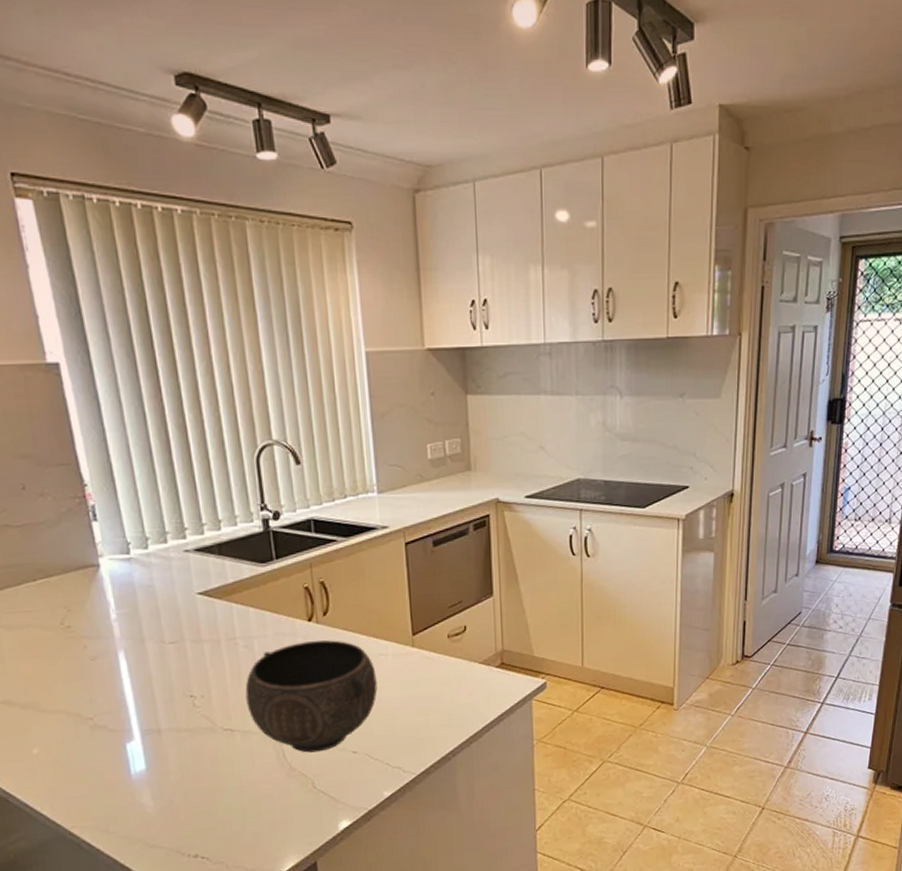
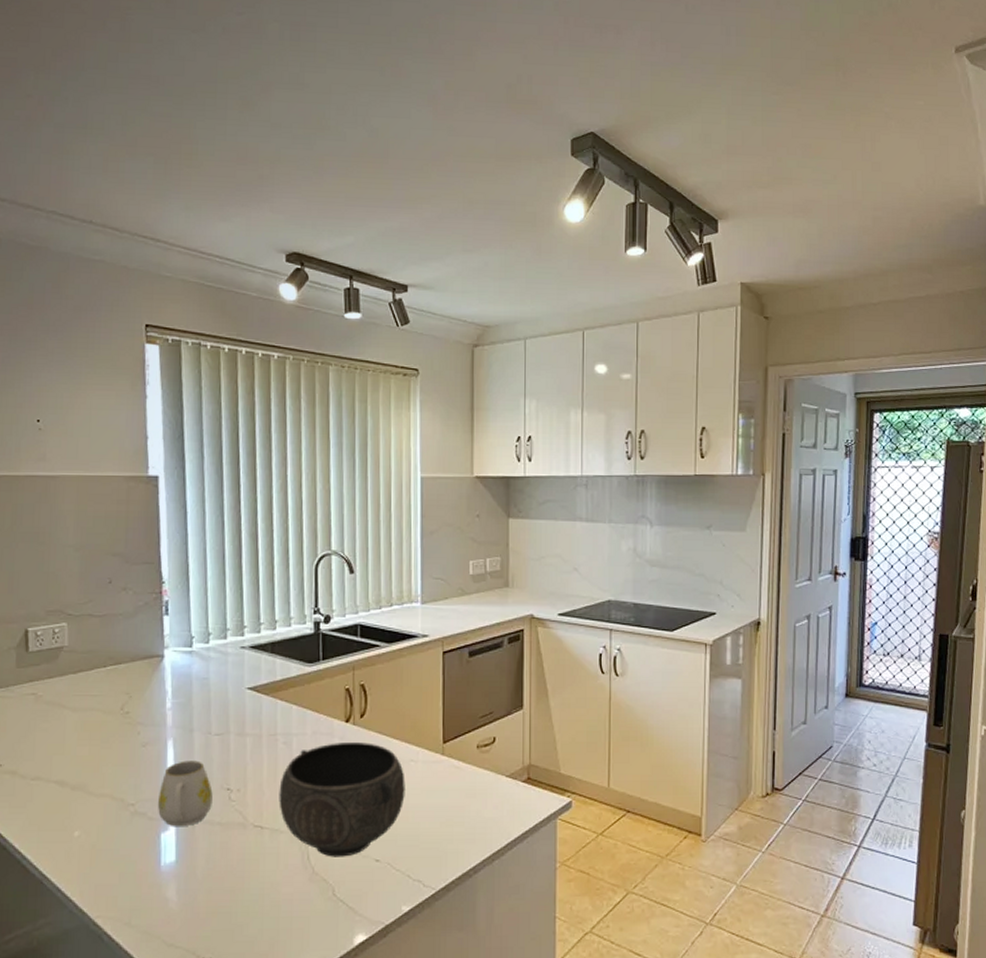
mug: none [117,670,177,737] -> present [158,760,213,827]

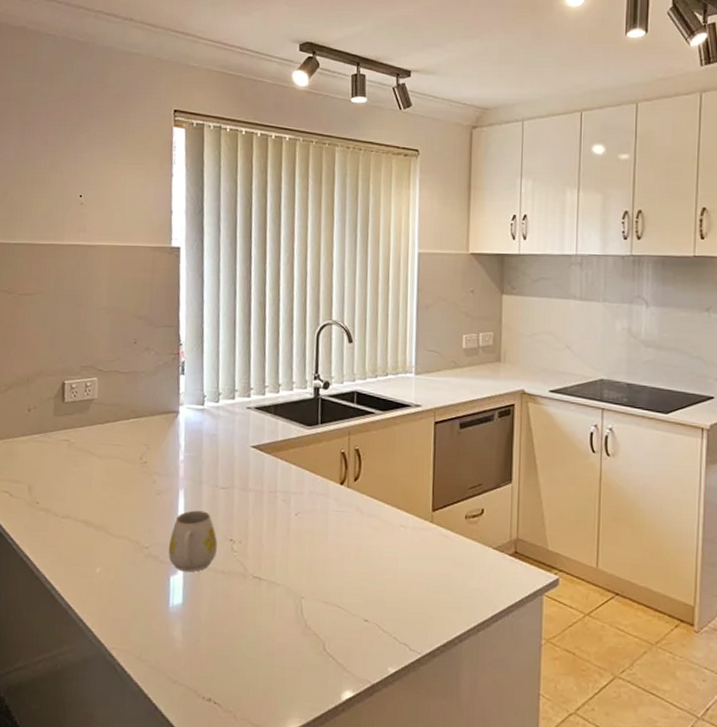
bowl: present [279,743,405,857] -> none [276,503,395,614]

